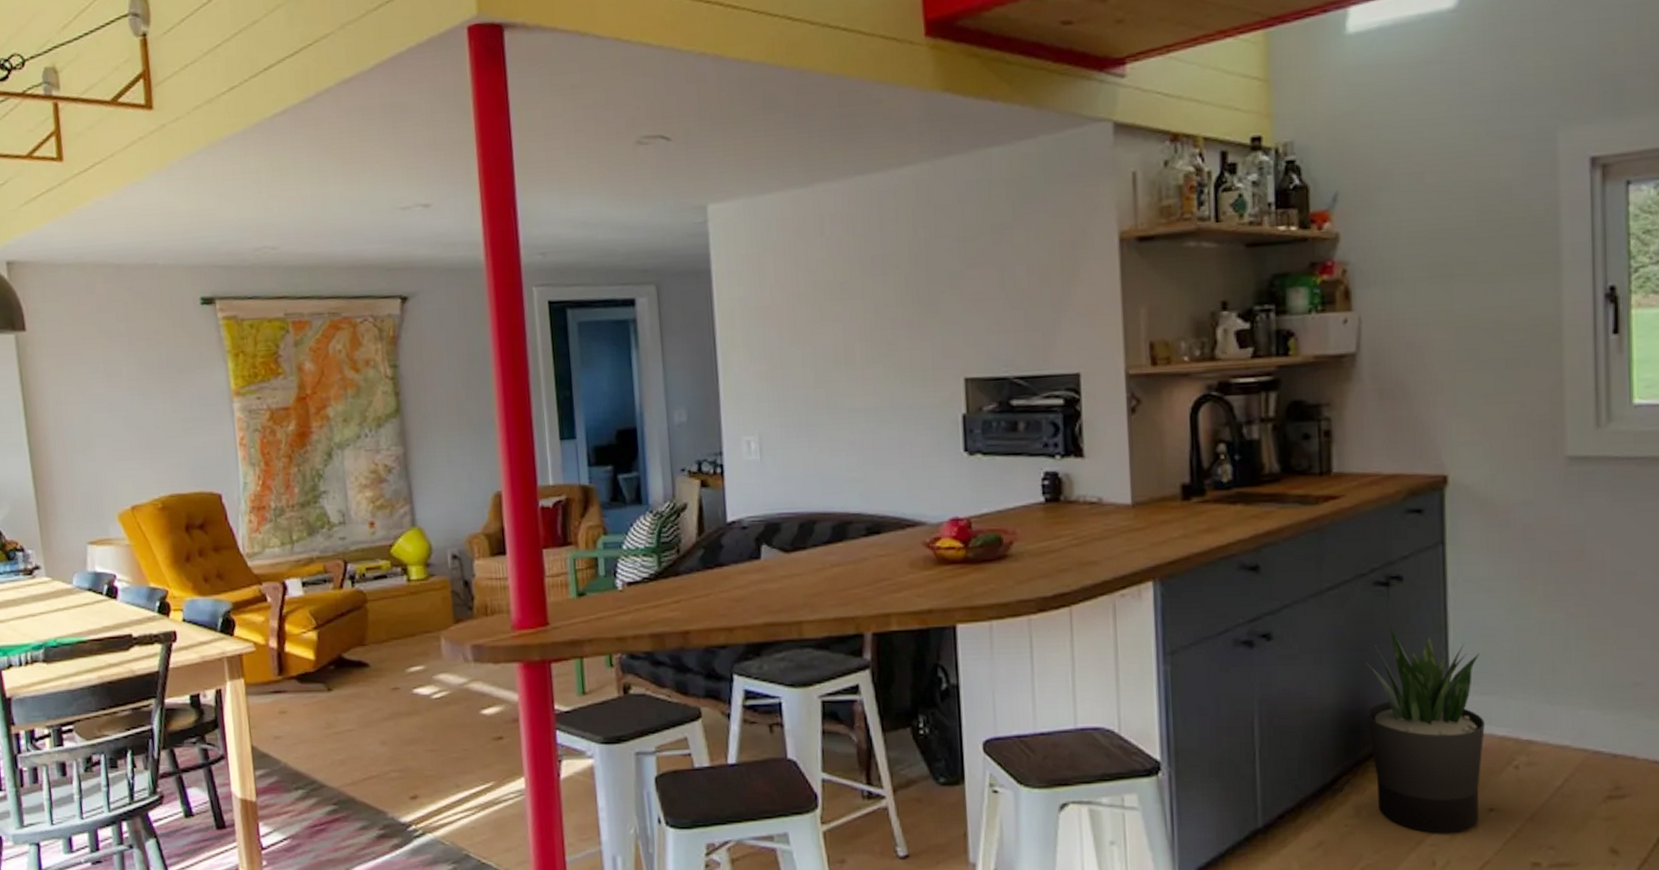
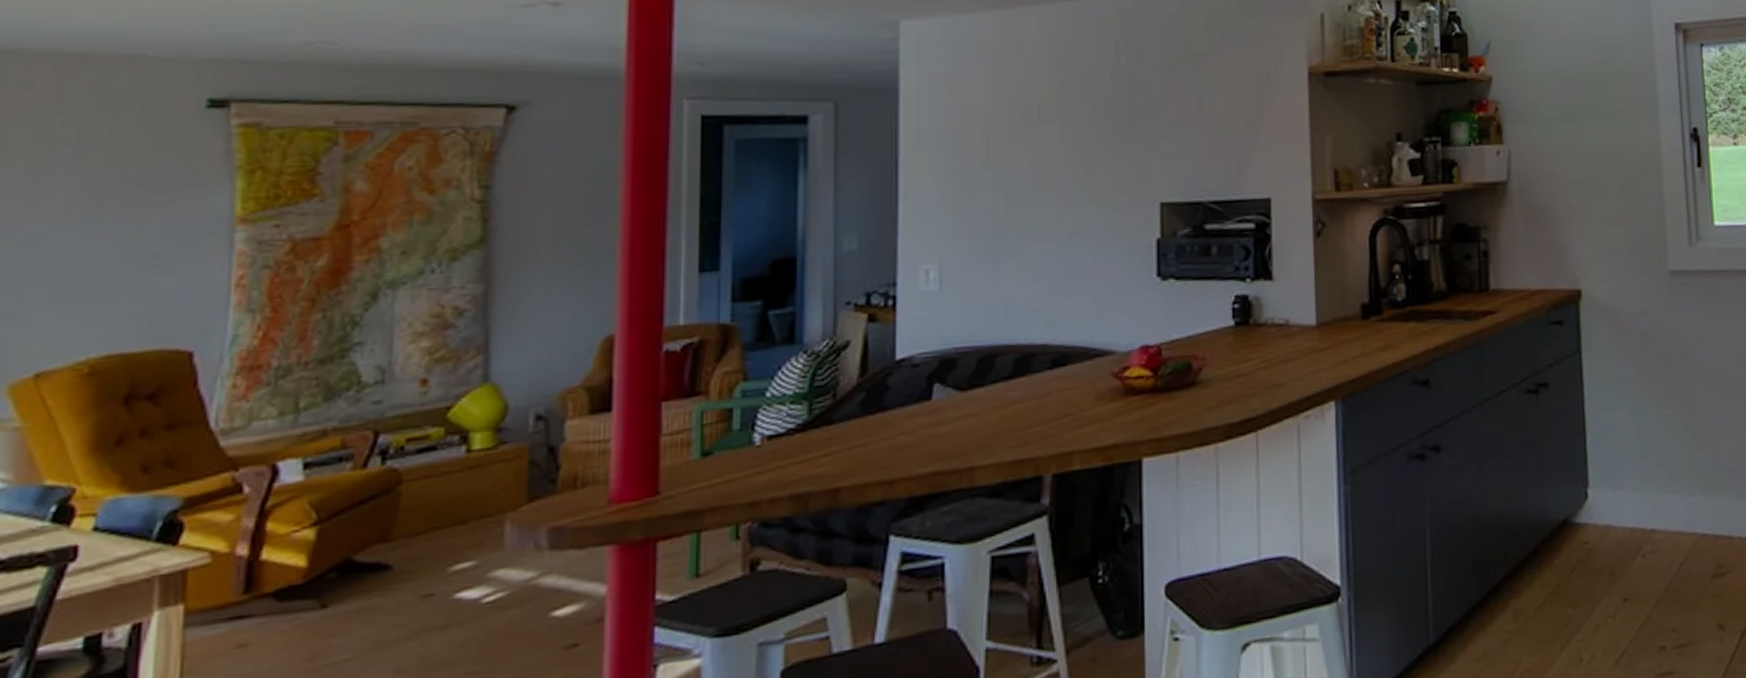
planter: present [1366,627,1485,833] -> none [1522,432,1618,629]

